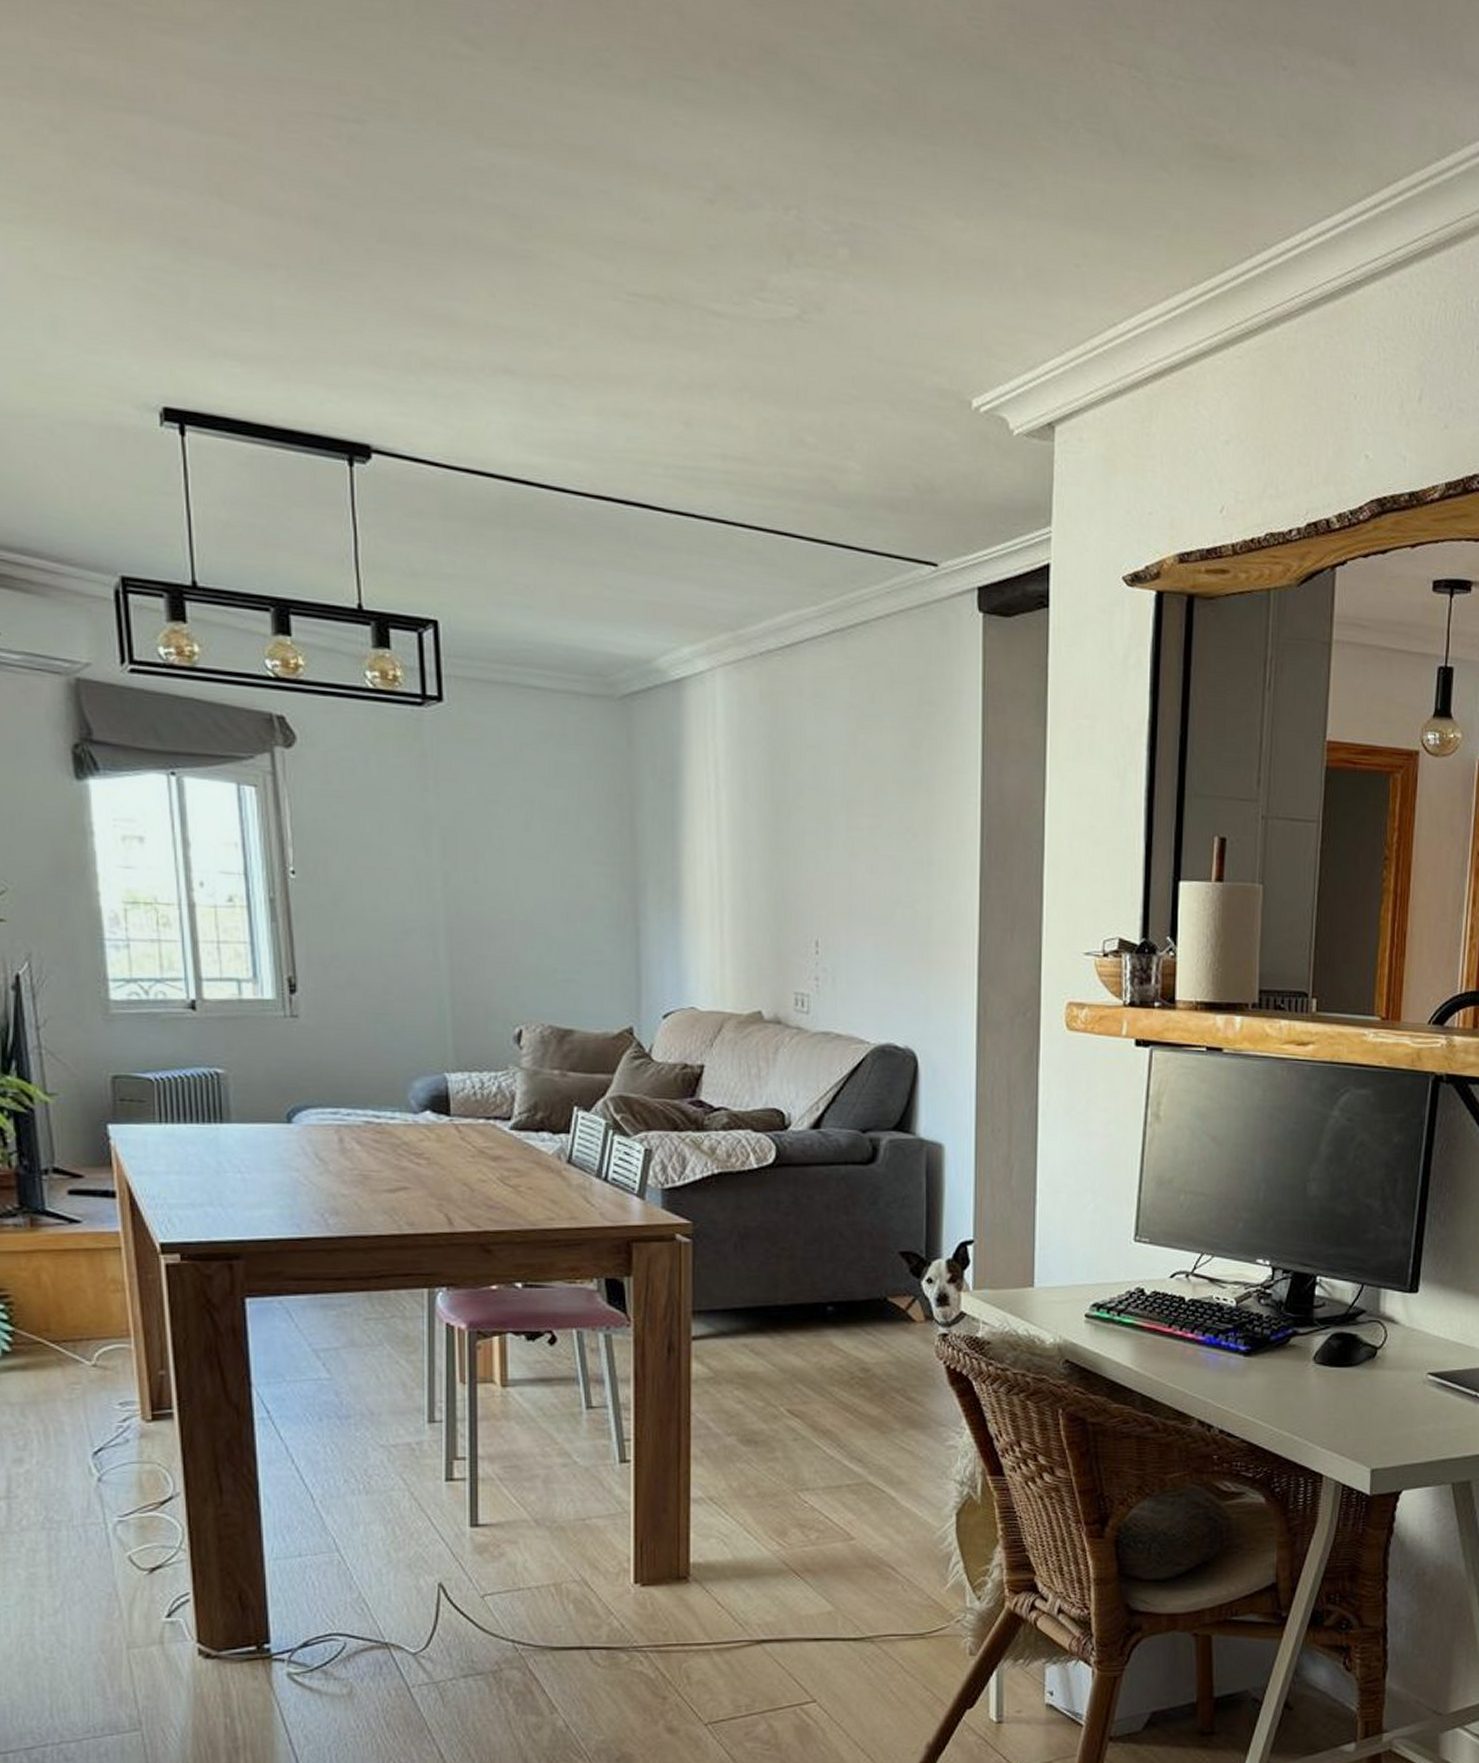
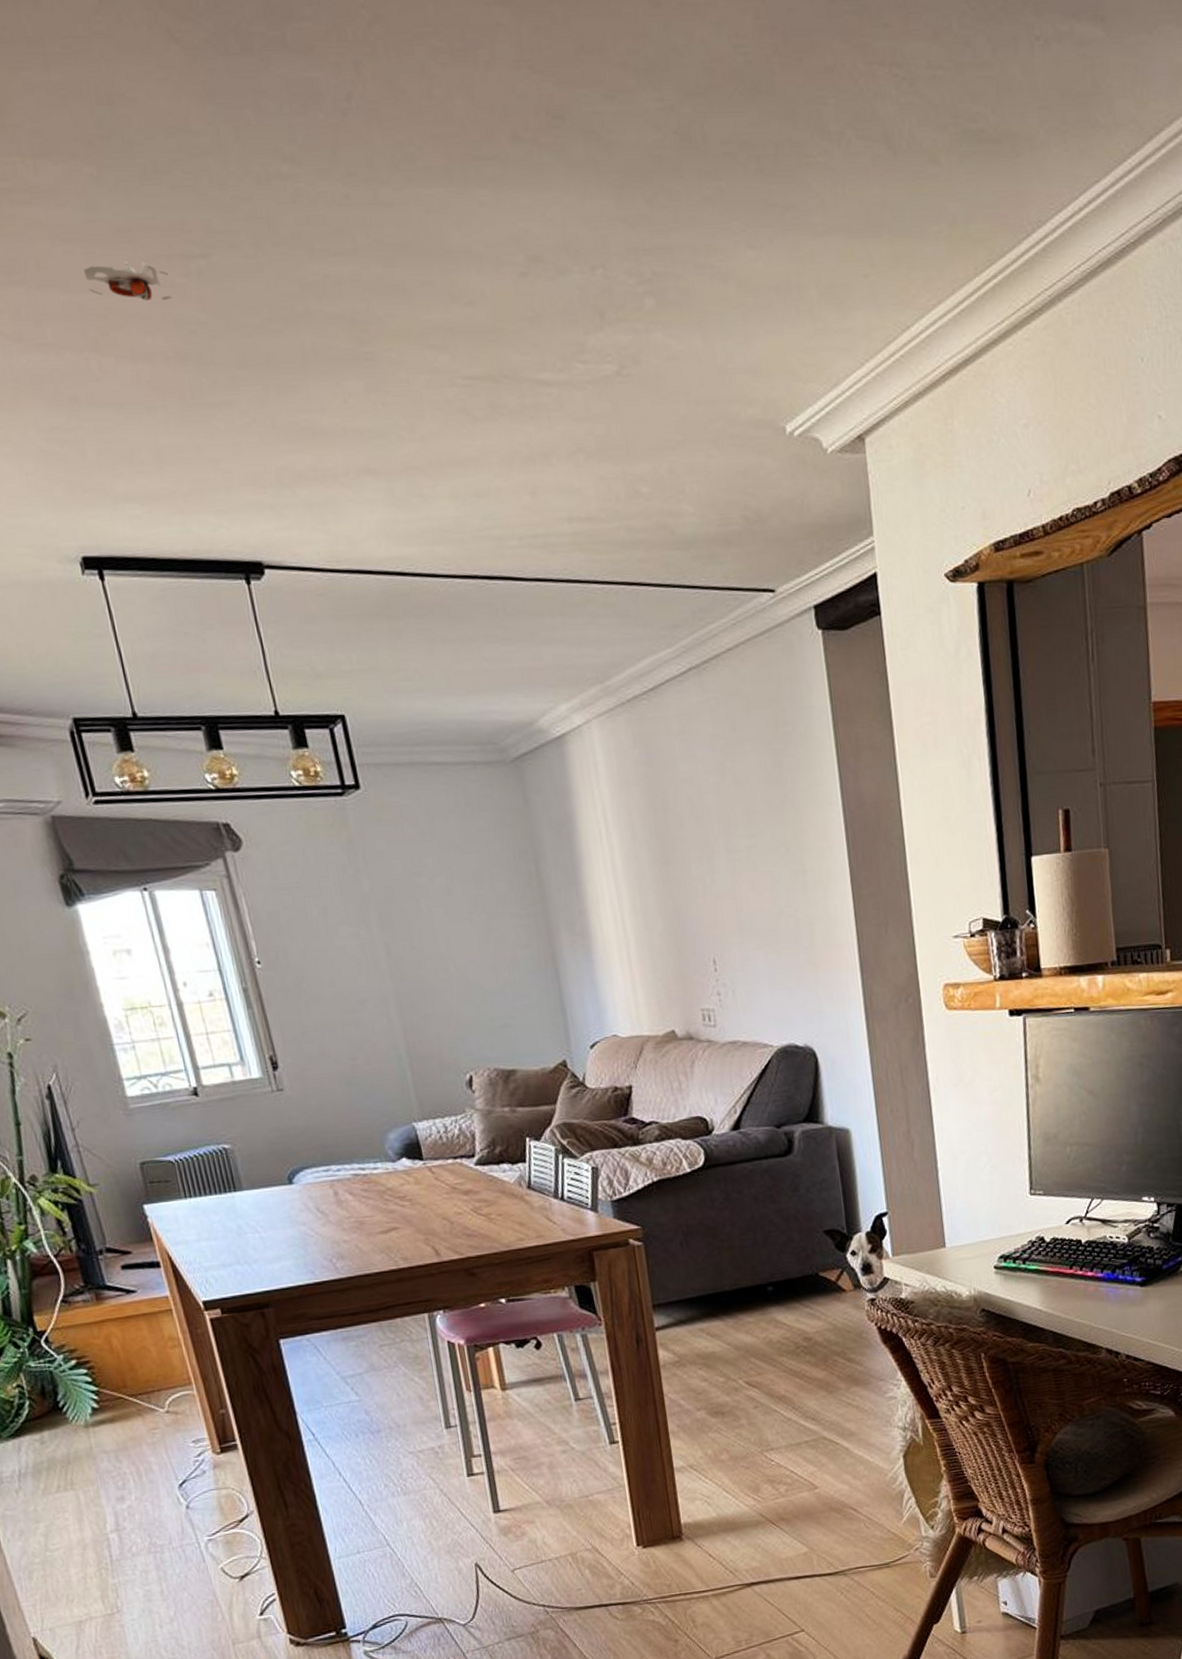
smoke detector: none [220,109,315,159] -> present [84,261,172,301]

